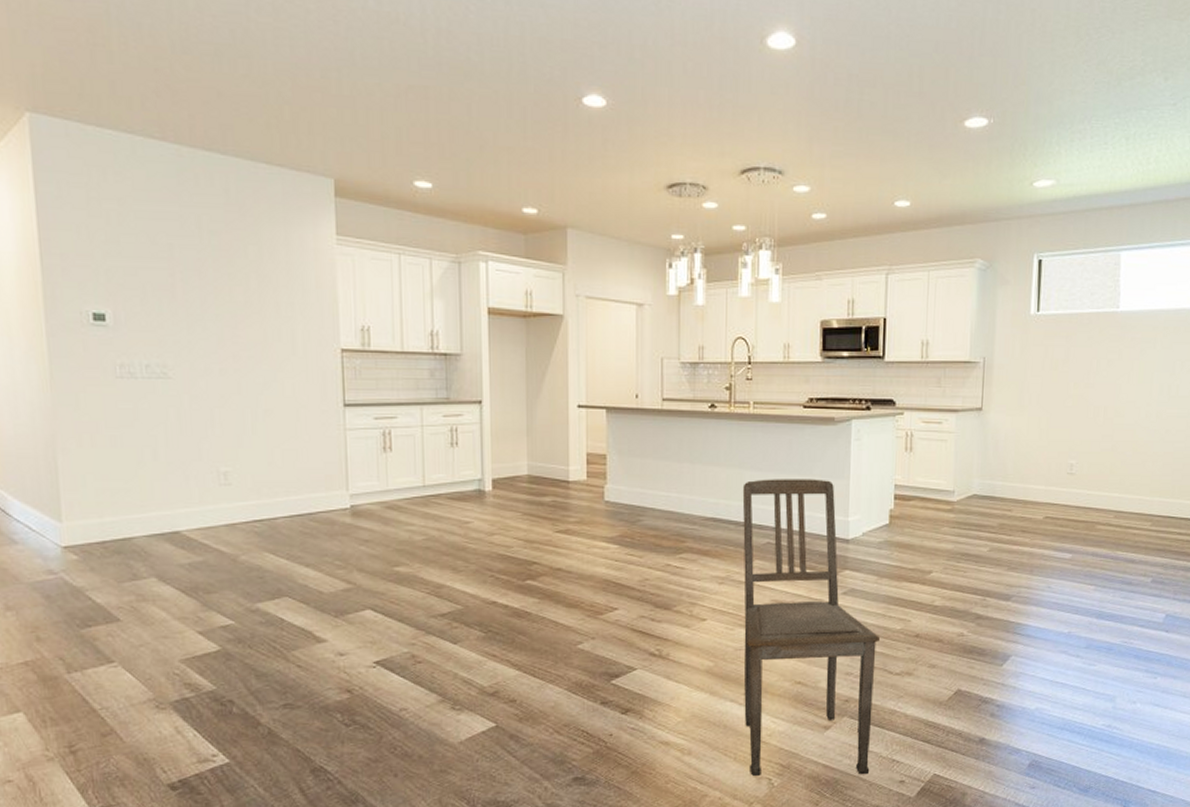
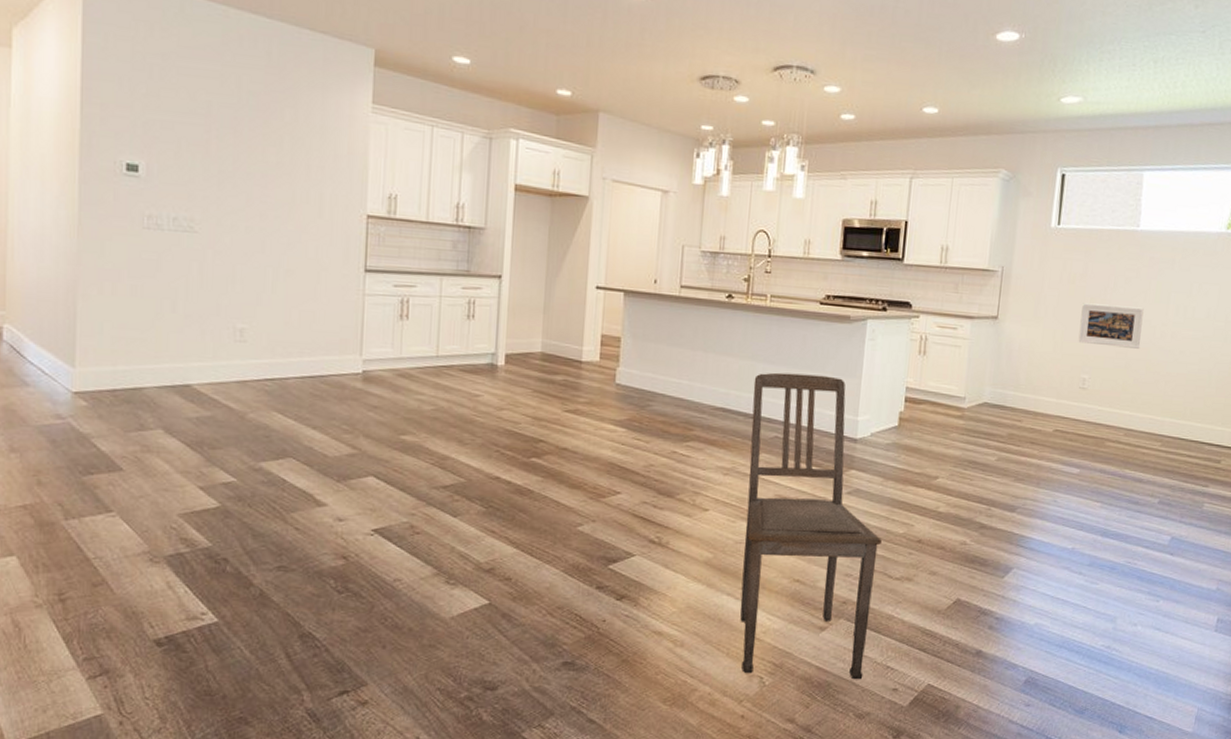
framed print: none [1064,388,1128,430] -> present [1078,303,1144,349]

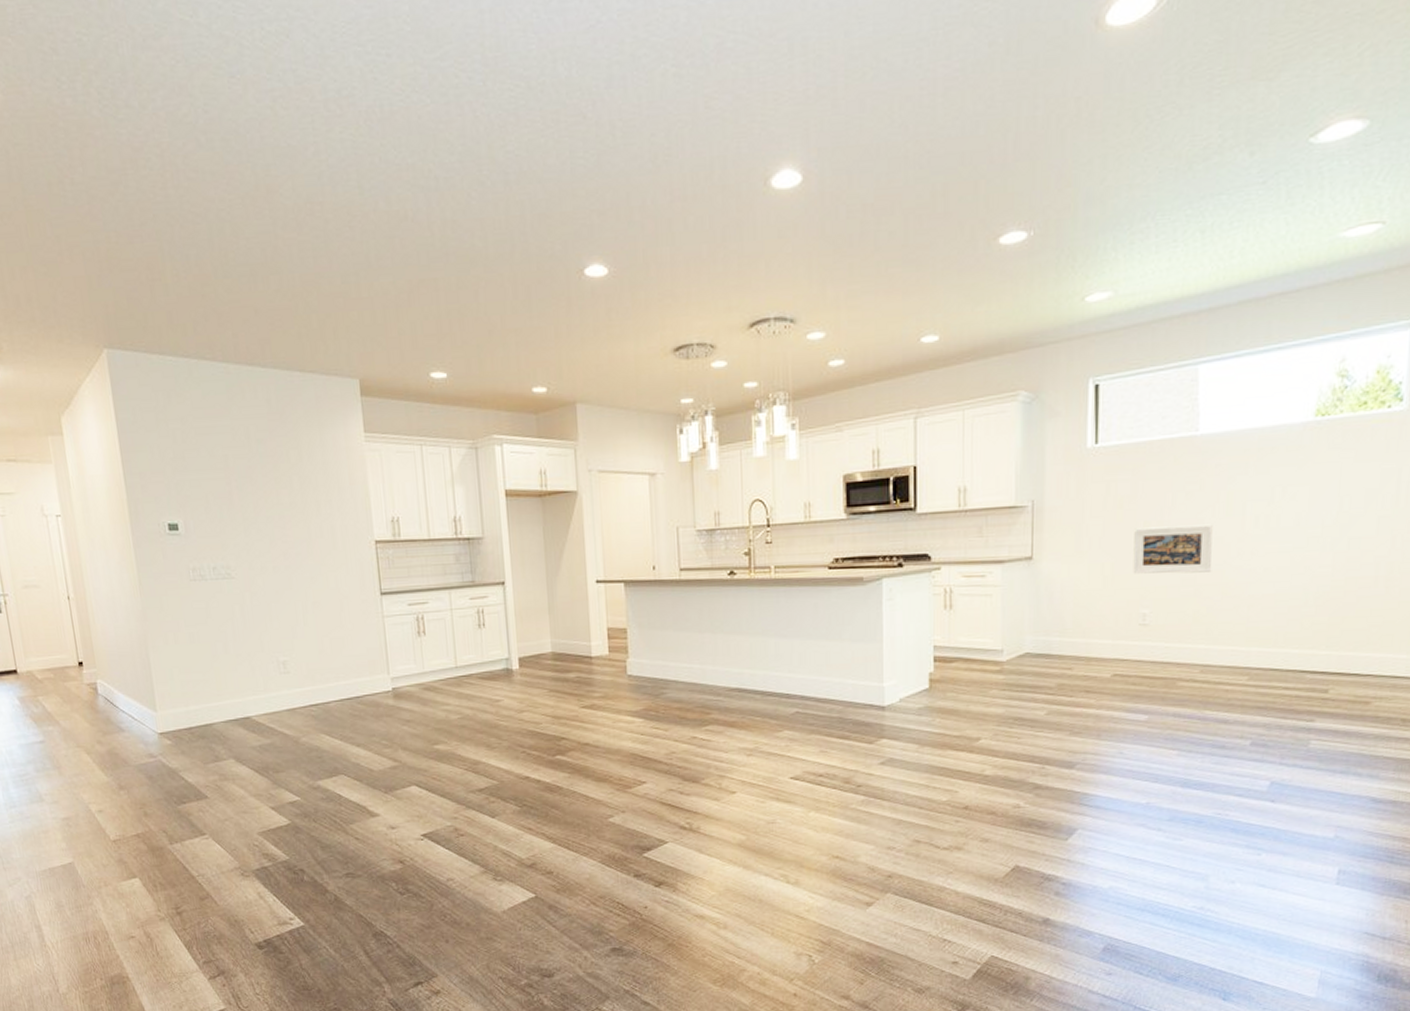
dining chair: present [740,372,883,680] -> none [767,643,925,954]

